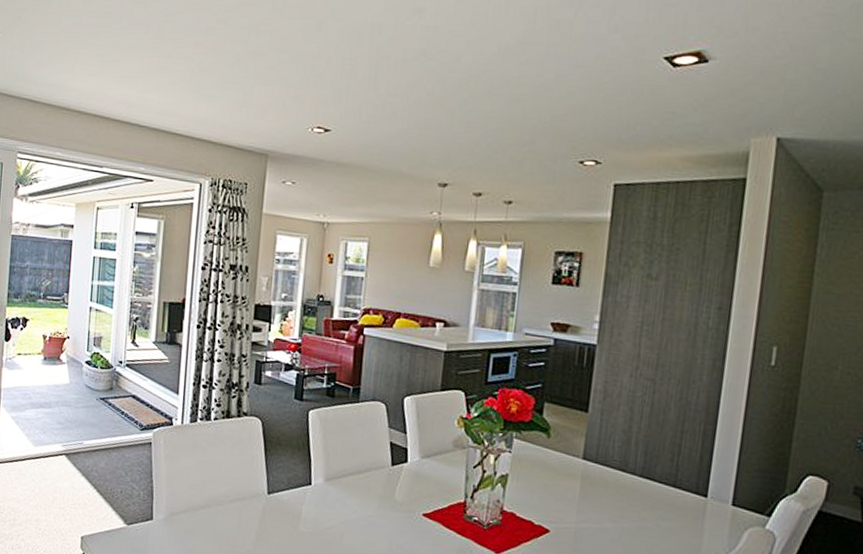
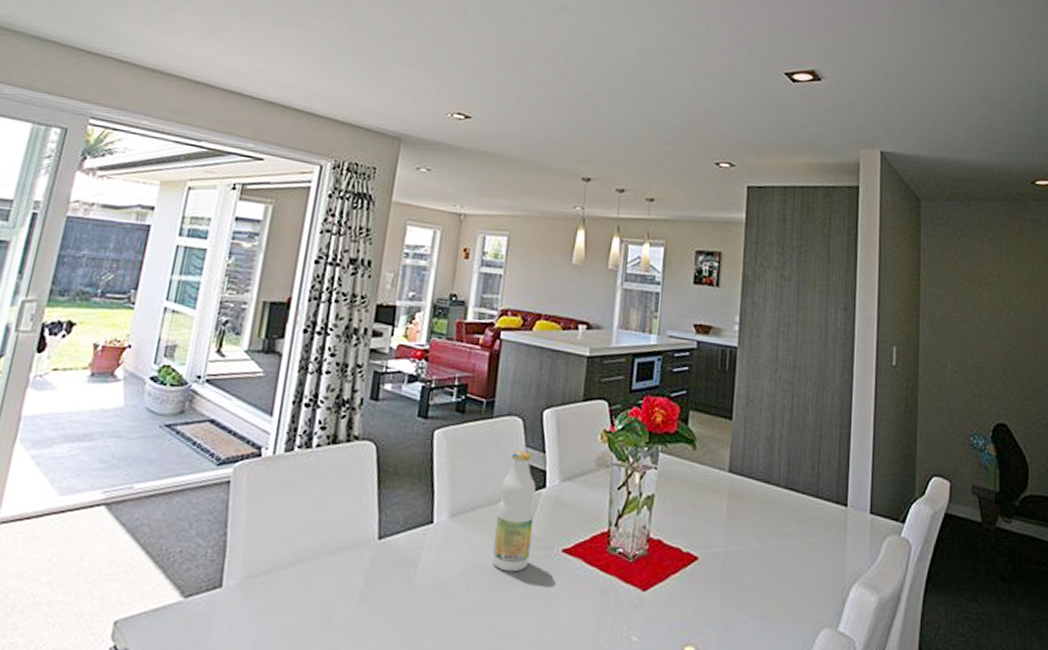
bottle: none [362,431,399,529] -> present [492,451,536,572]

